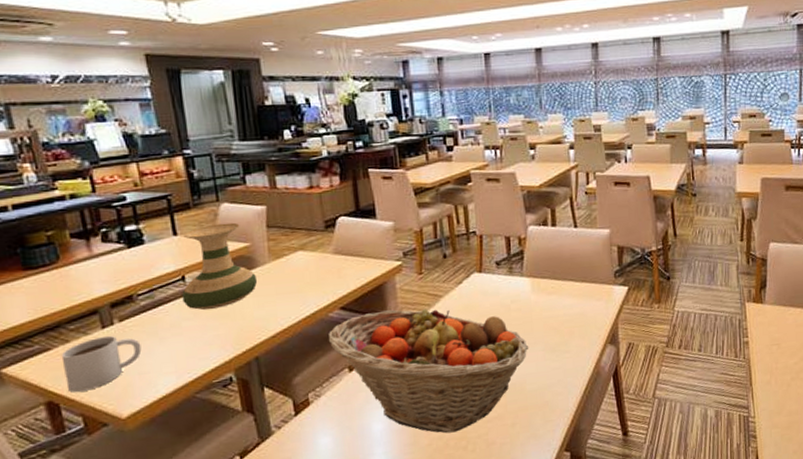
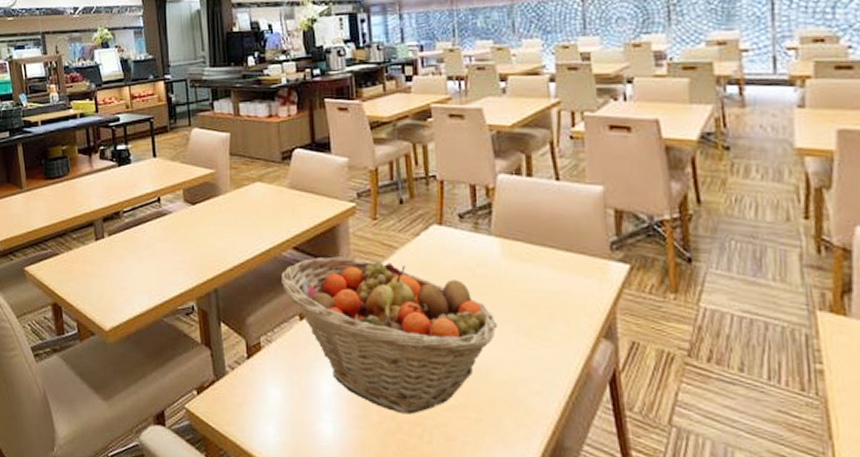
mug: present [61,335,142,392] -> none [65,248,124,298]
vase: present [182,222,258,310] -> none [157,148,220,234]

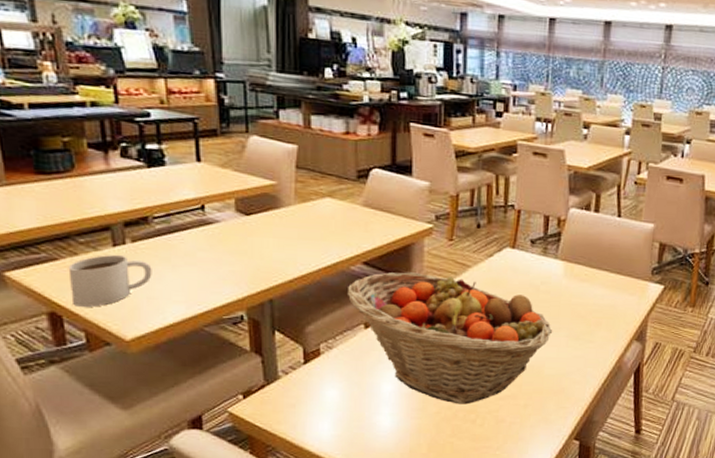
mug: none [65,248,124,298] -> present [68,254,152,307]

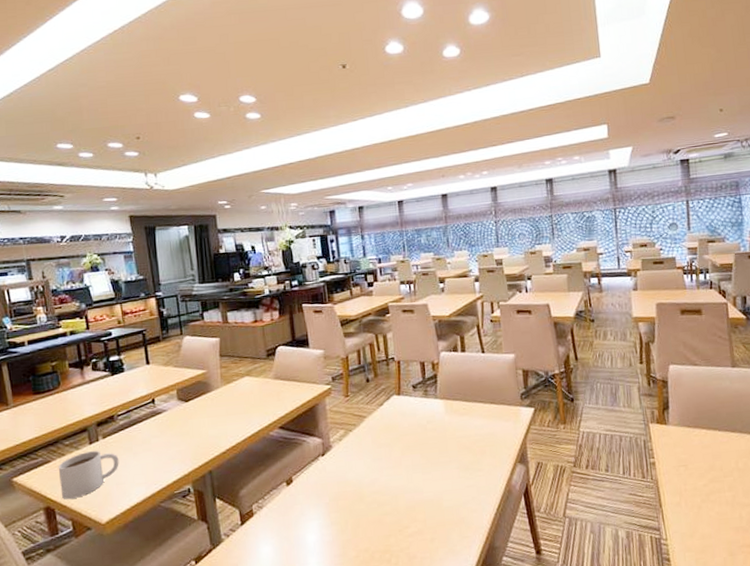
fruit basket: present [346,272,553,405] -> none [269,428,445,546]

